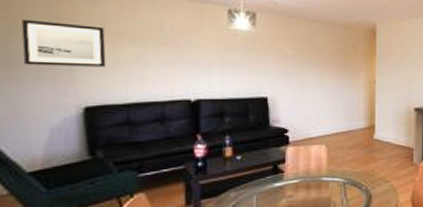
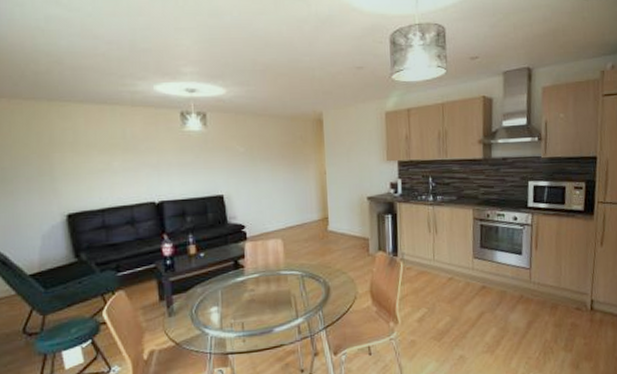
wall art: present [21,19,106,67] -> none [10,138,80,180]

